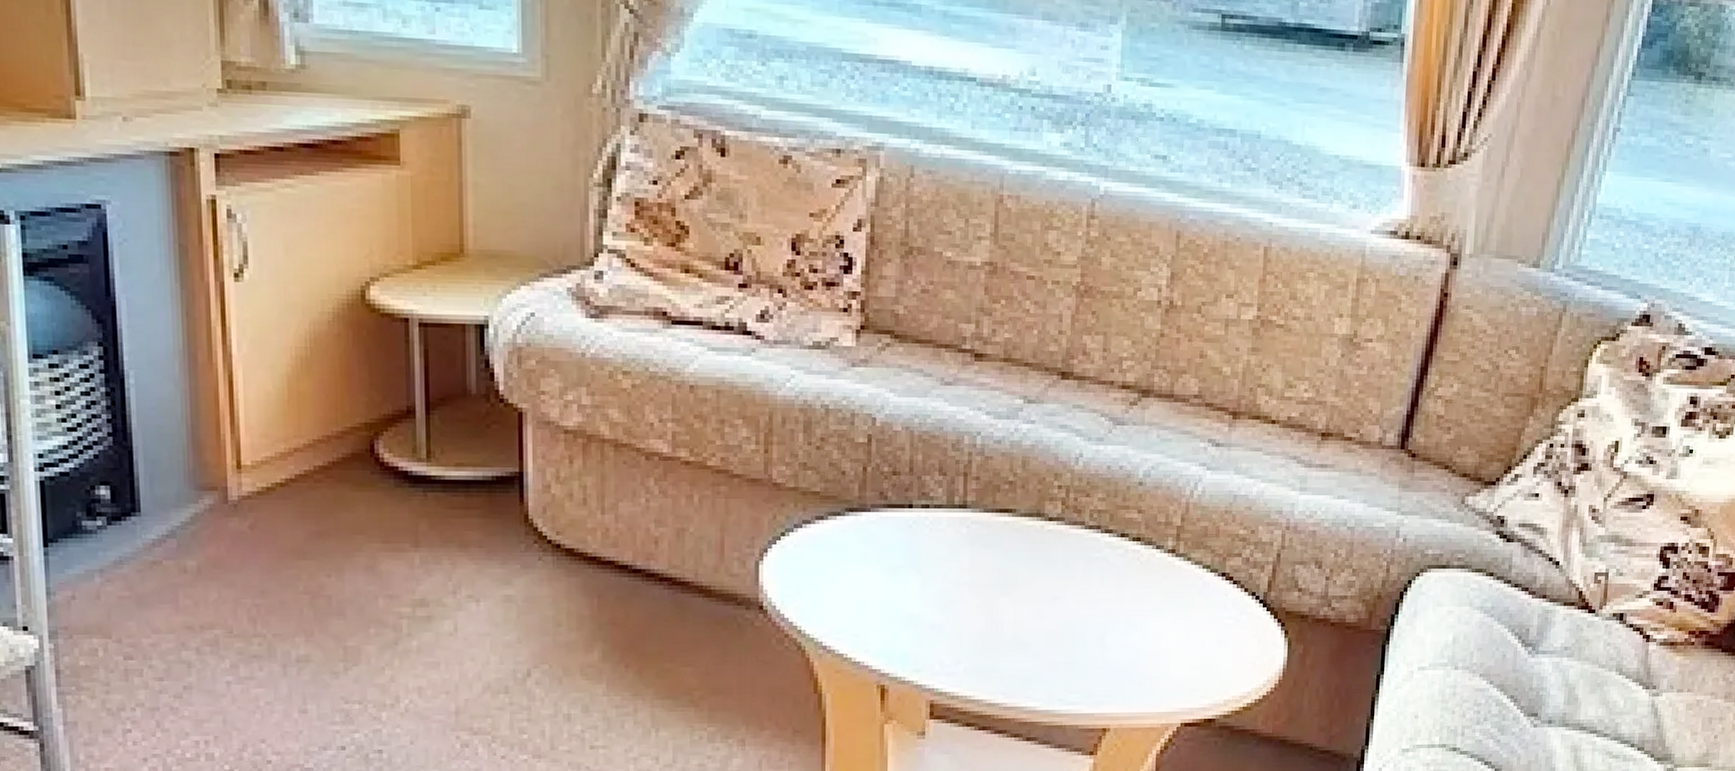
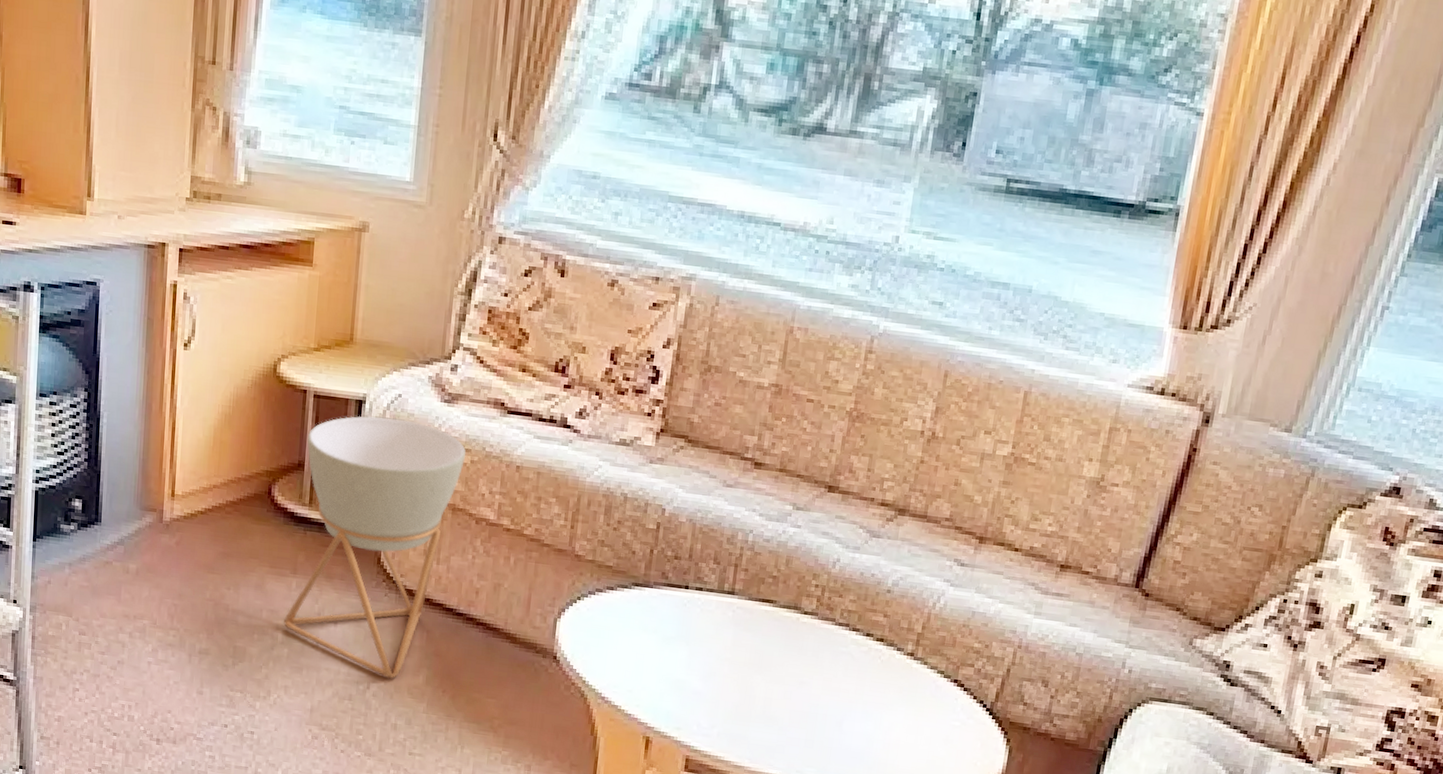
planter: none [408,342,625,660] -> present [284,415,466,679]

